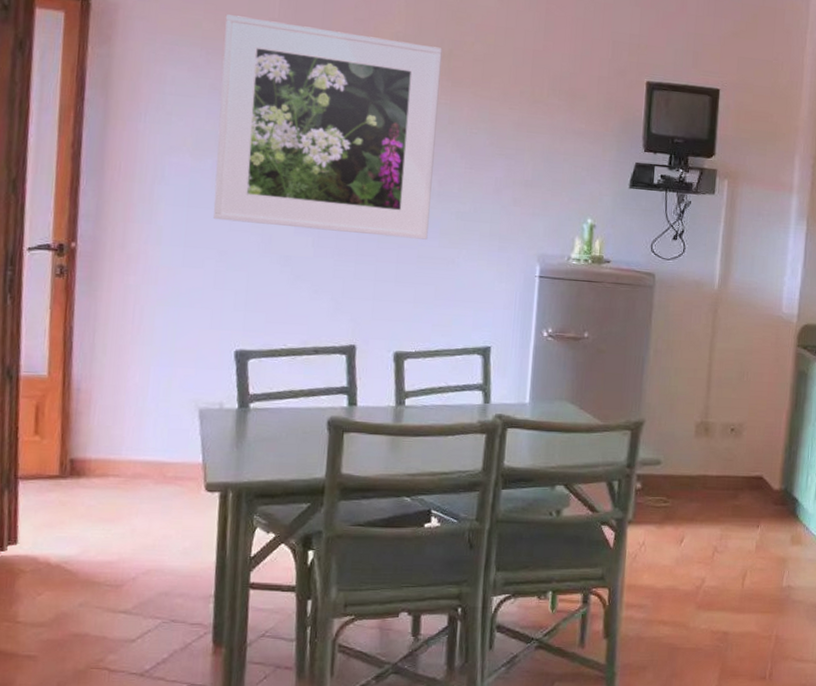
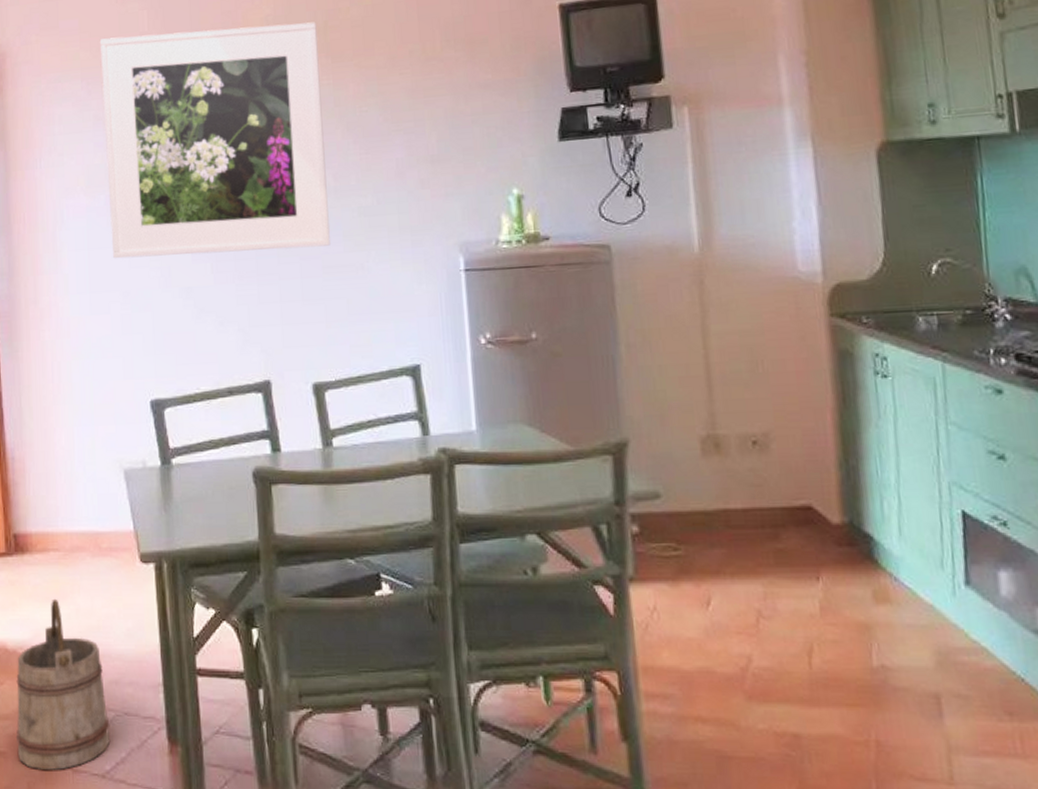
bucket: none [49,519,155,672] -> present [16,598,111,771]

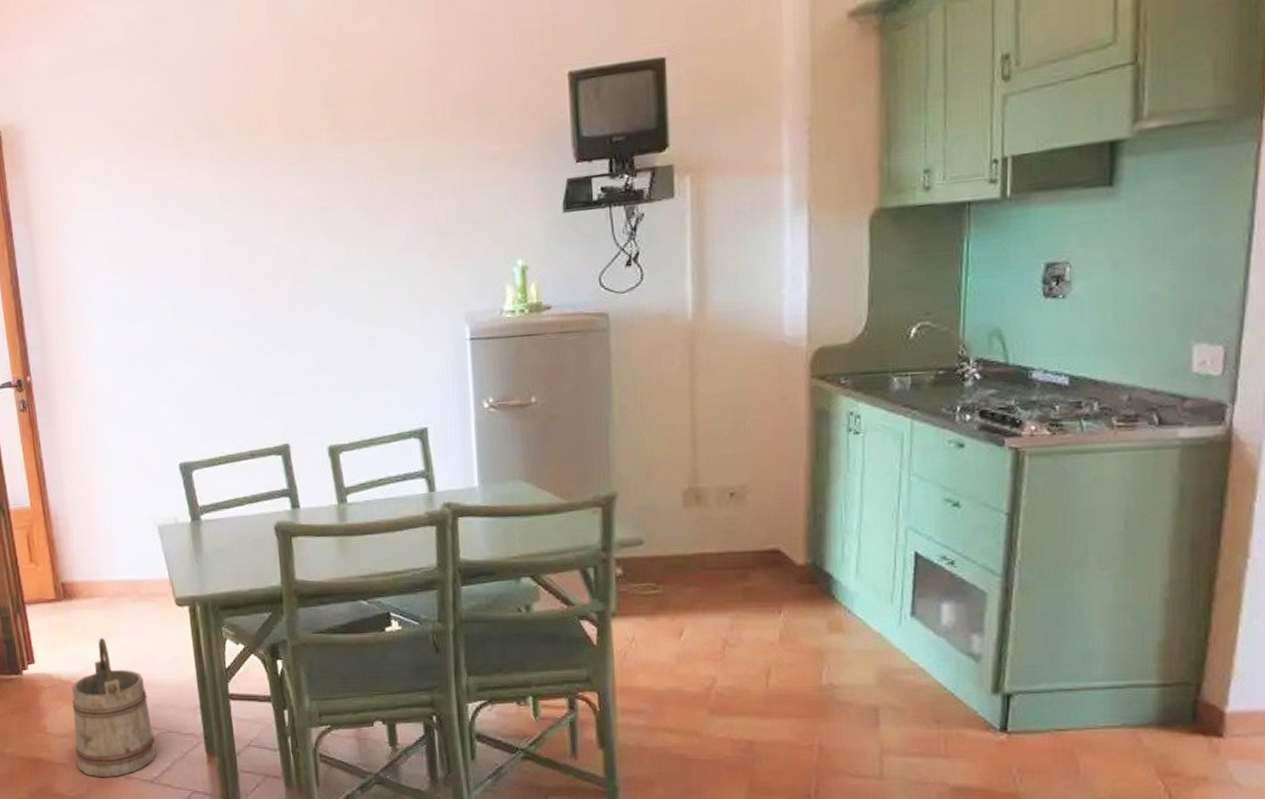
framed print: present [99,22,330,259] -> none [115,93,344,333]

